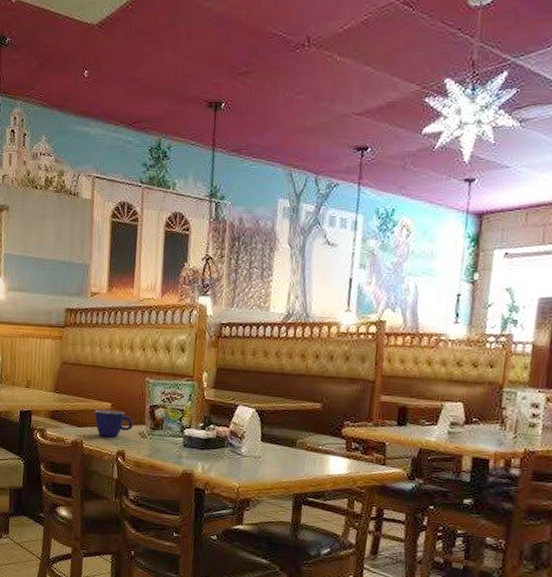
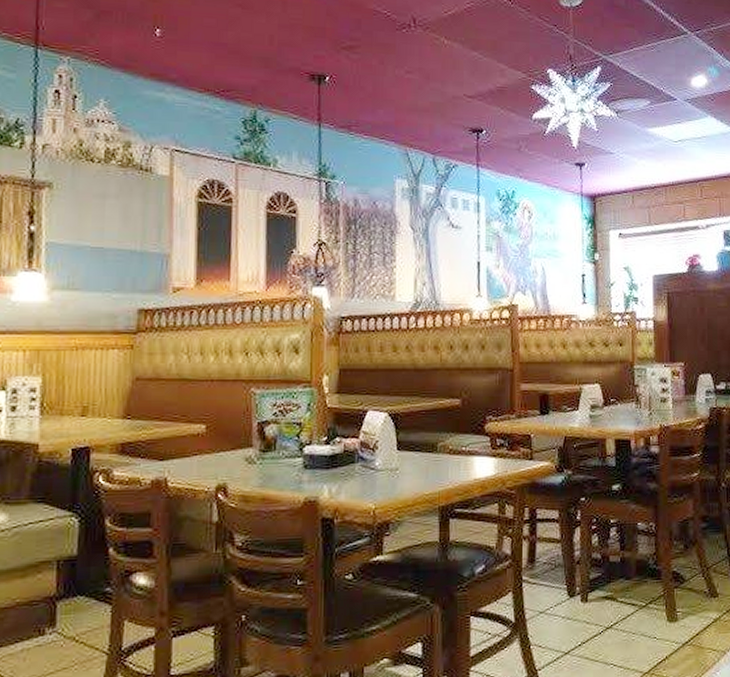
cup: present [94,409,134,438] -> none [183,433,238,469]

